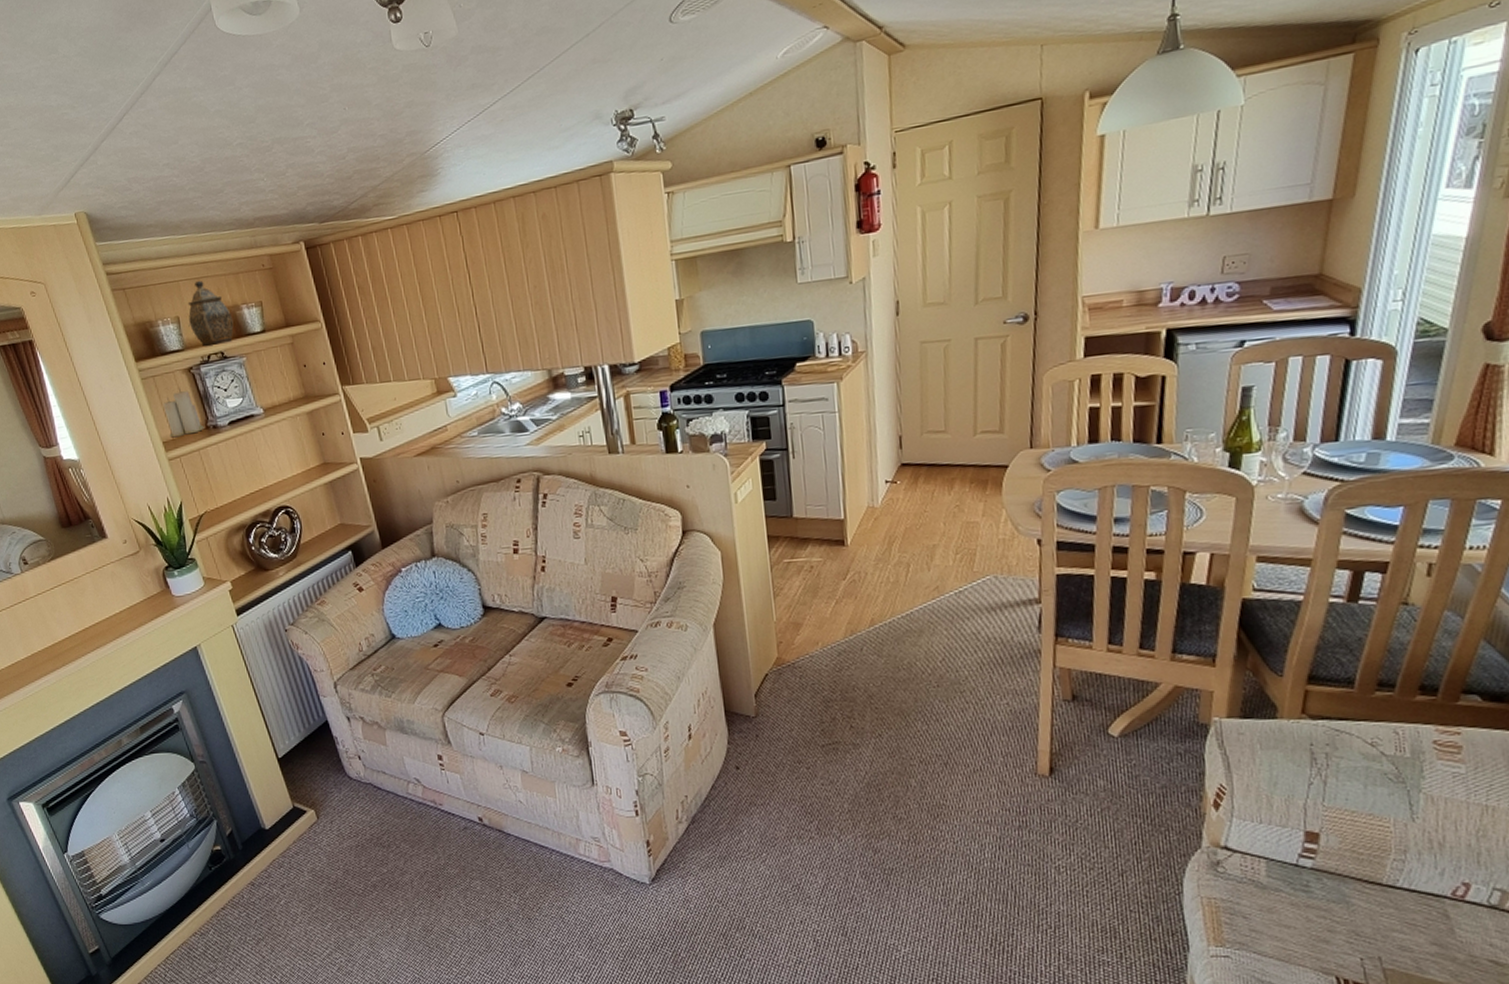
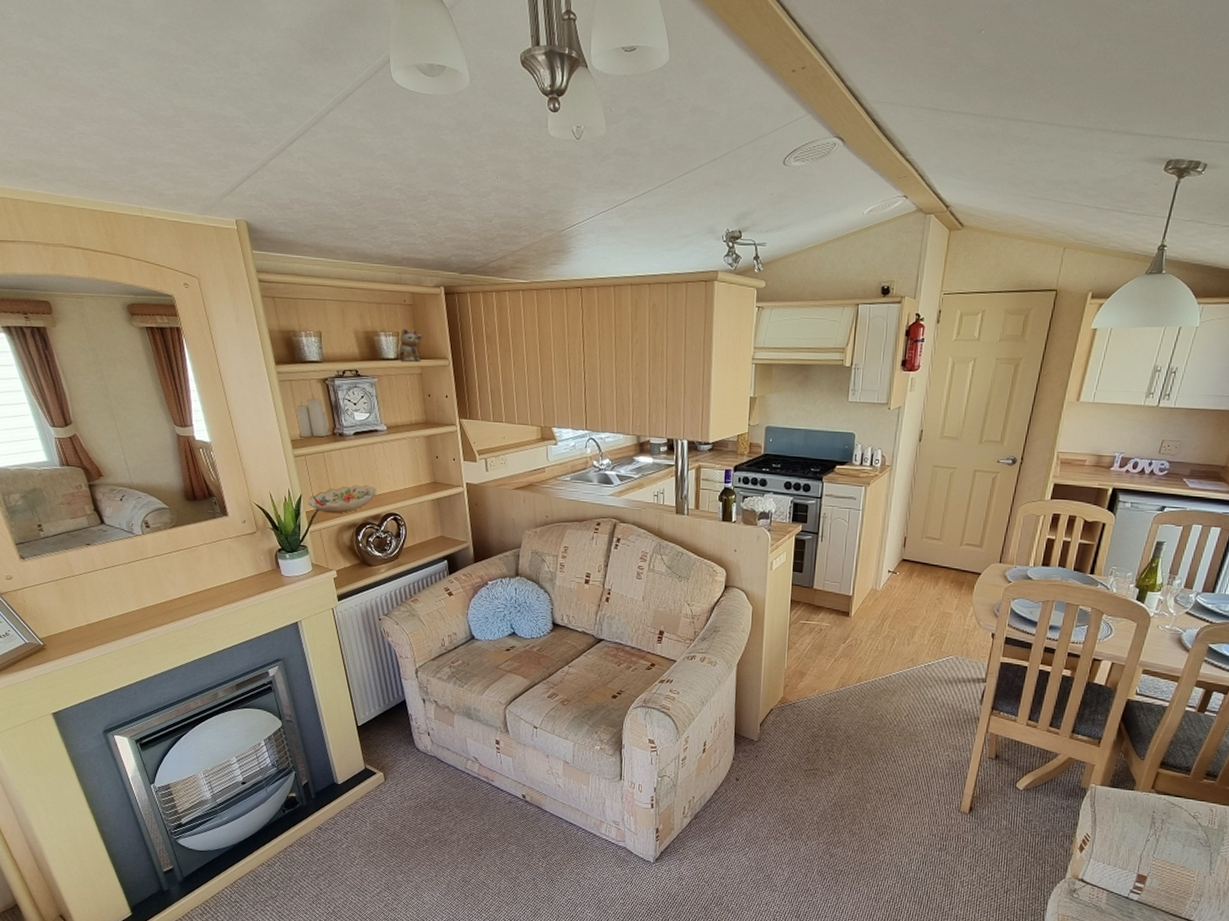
decorative jar: present [187,280,234,346] -> none [330,302,371,363]
decorative bowl: none [190,478,263,518] -> present [308,484,377,514]
decorative figurine: none [263,294,291,334] -> present [398,328,423,363]

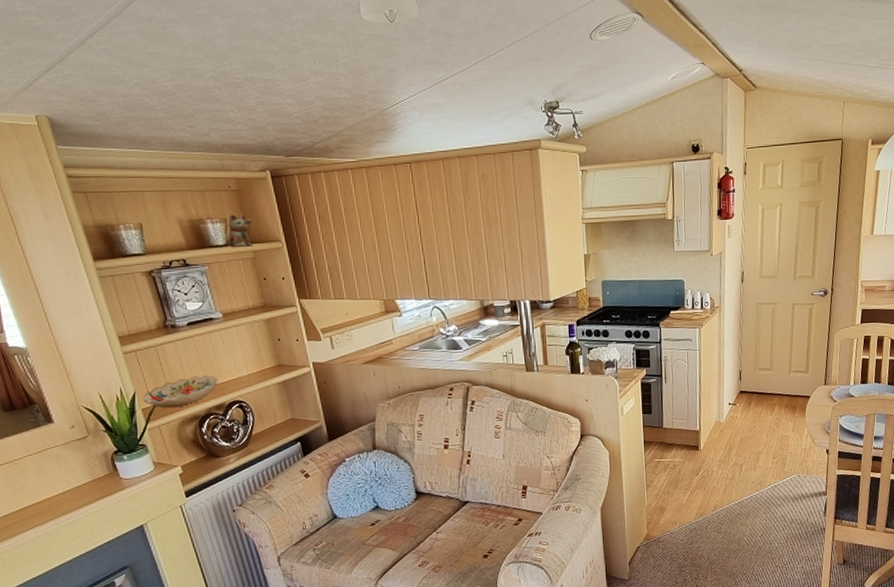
candle: present [295,395,331,438] -> none [120,288,162,333]

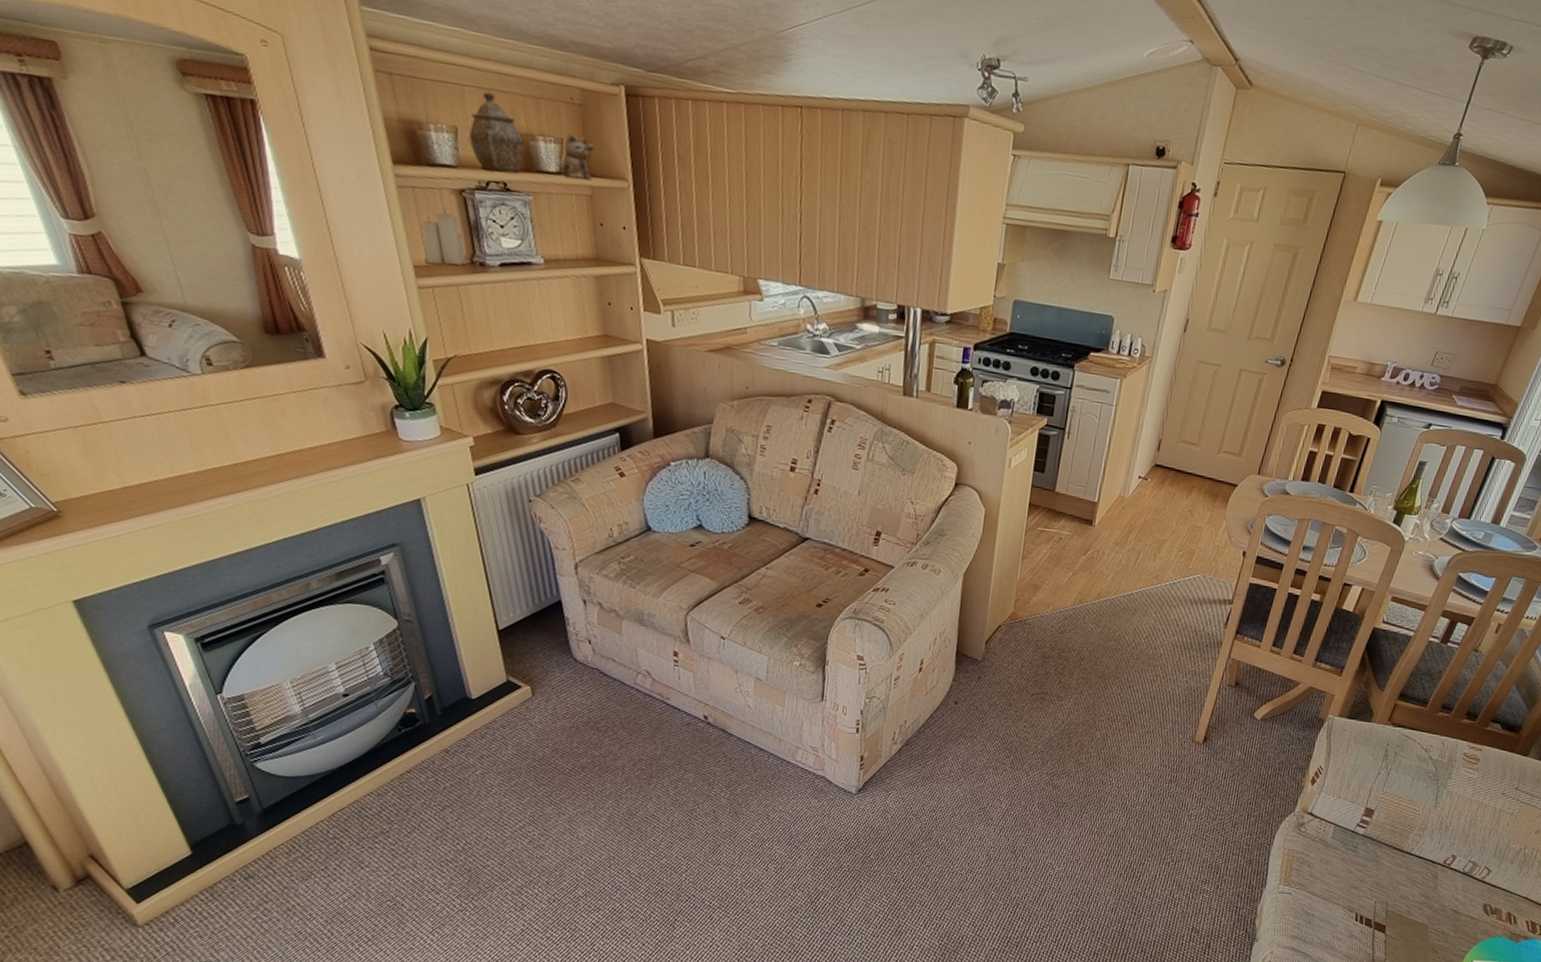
candle: none [120,288,162,333] -> present [420,209,469,266]
decorative bowl: present [143,375,218,409] -> none [436,330,529,366]
decorative jar: none [151,193,197,253] -> present [469,91,525,173]

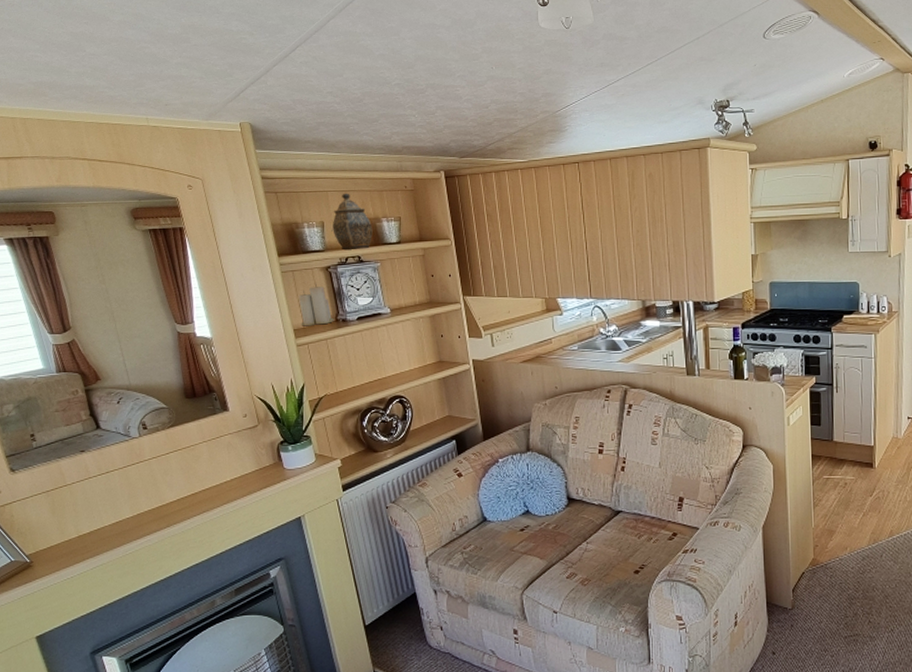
decorative figurine: present [562,134,595,182] -> none [401,212,424,246]

